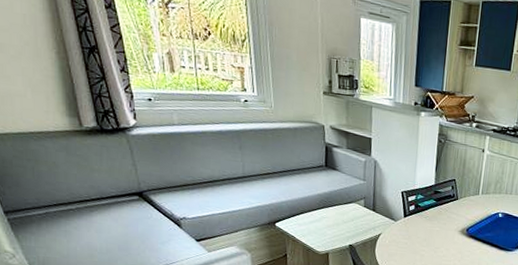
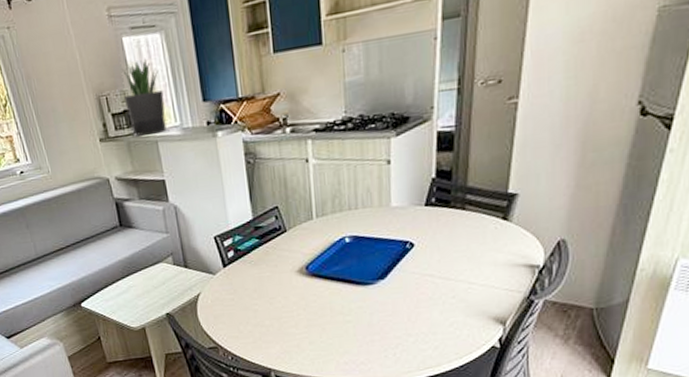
planter: none [352,36,385,101] -> present [120,58,166,136]

